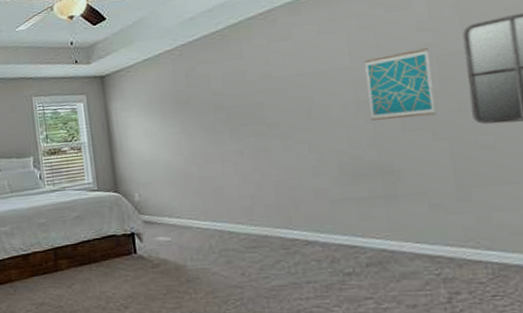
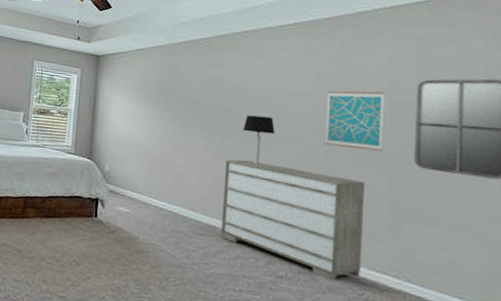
dresser: none [264,152,435,266] -> present [221,159,365,281]
table lamp: none [278,103,314,160] -> present [243,115,275,165]

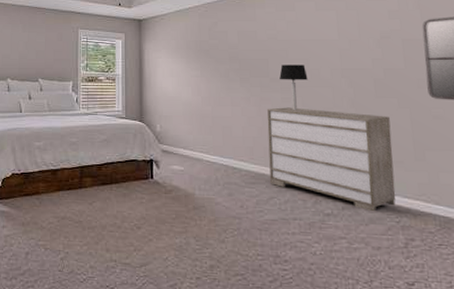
wall art: present [324,91,385,152] -> none [348,33,401,87]

